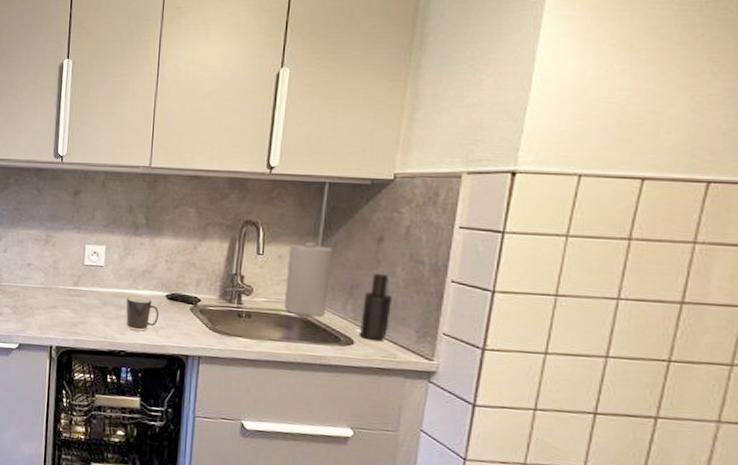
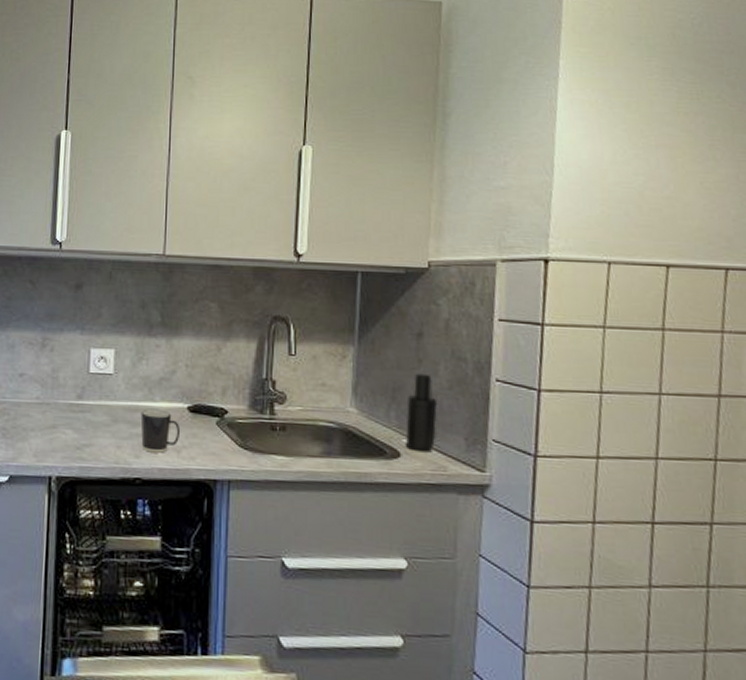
paper towel holder: present [285,242,334,317] -> none [322,339,372,427]

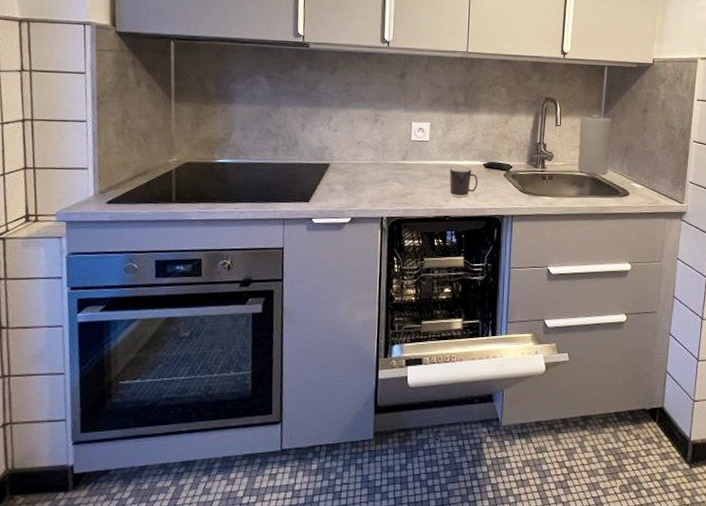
paper towel holder: none [322,339,372,427] -> present [578,114,613,175]
soap dispenser: present [406,373,436,453] -> none [633,137,654,192]

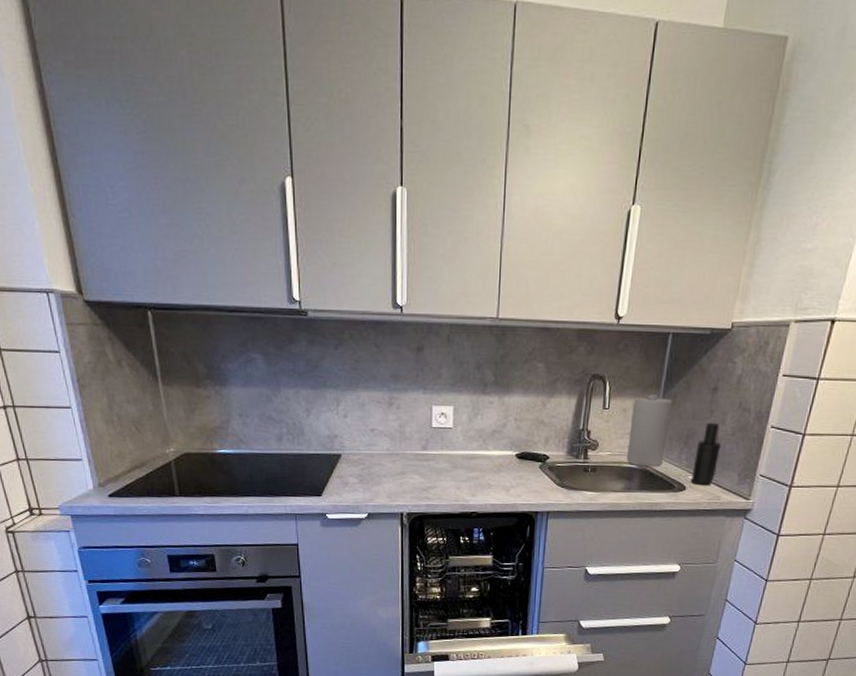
mug: present [449,166,479,197] -> none [476,456,510,492]
soap dispenser: none [633,137,654,192] -> present [691,422,720,486]

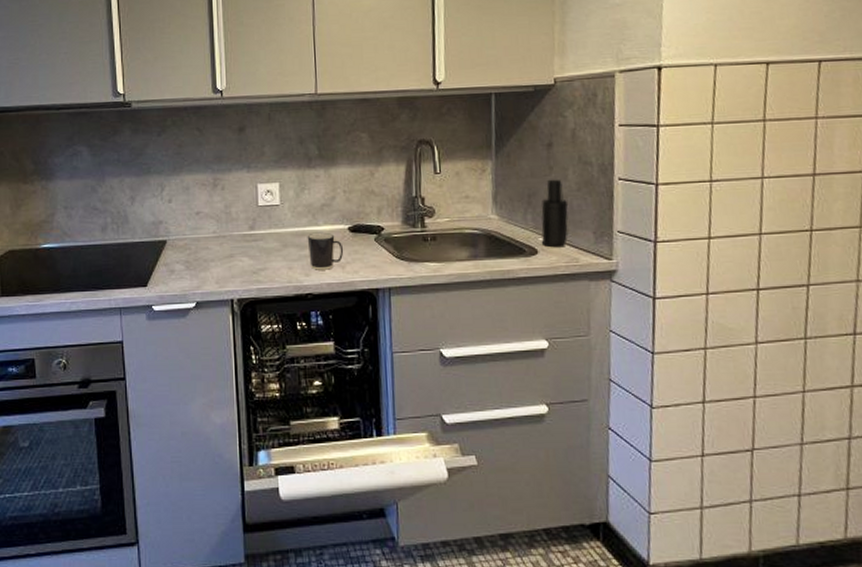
mug: none [476,456,510,492] -> present [307,232,344,270]
paper towel holder: present [627,394,673,467] -> none [465,155,508,232]

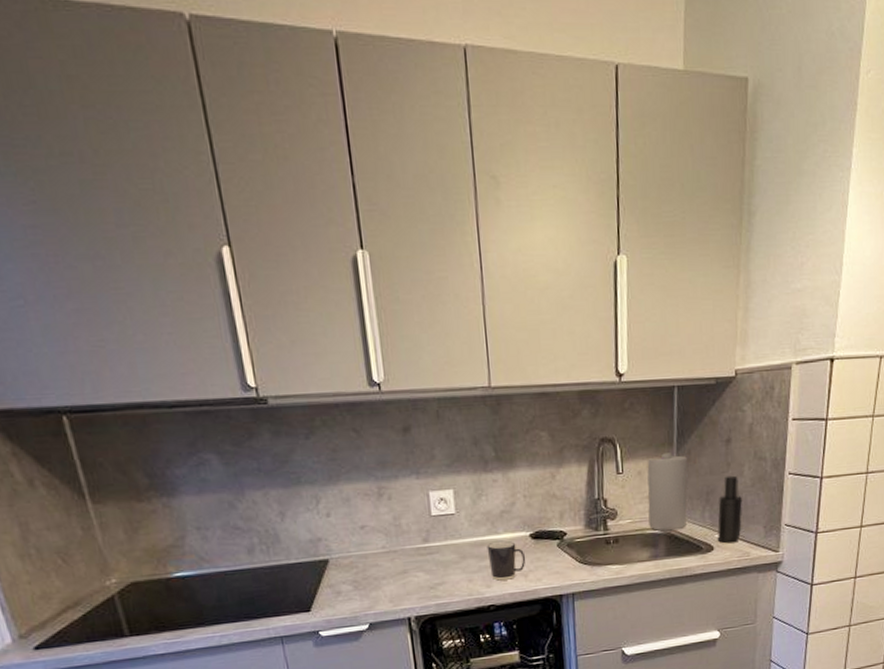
paper towel holder: none [465,155,508,232] -> present [647,453,688,531]

